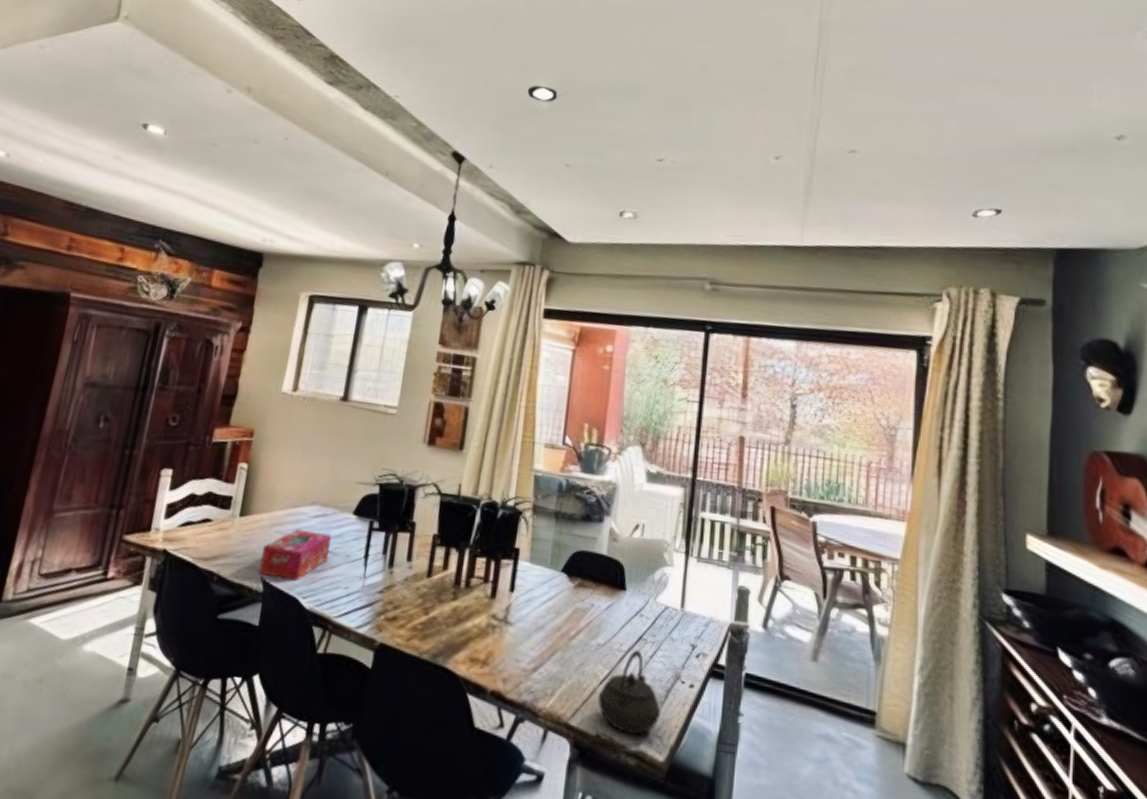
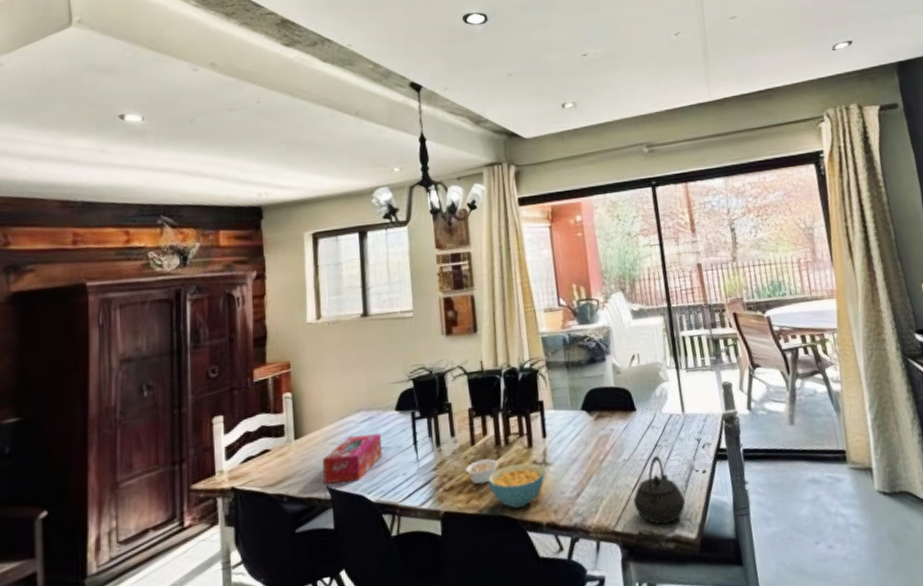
legume: none [414,596,459,625] -> present [466,457,503,485]
cereal bowl: none [436,611,503,665] -> present [487,463,545,509]

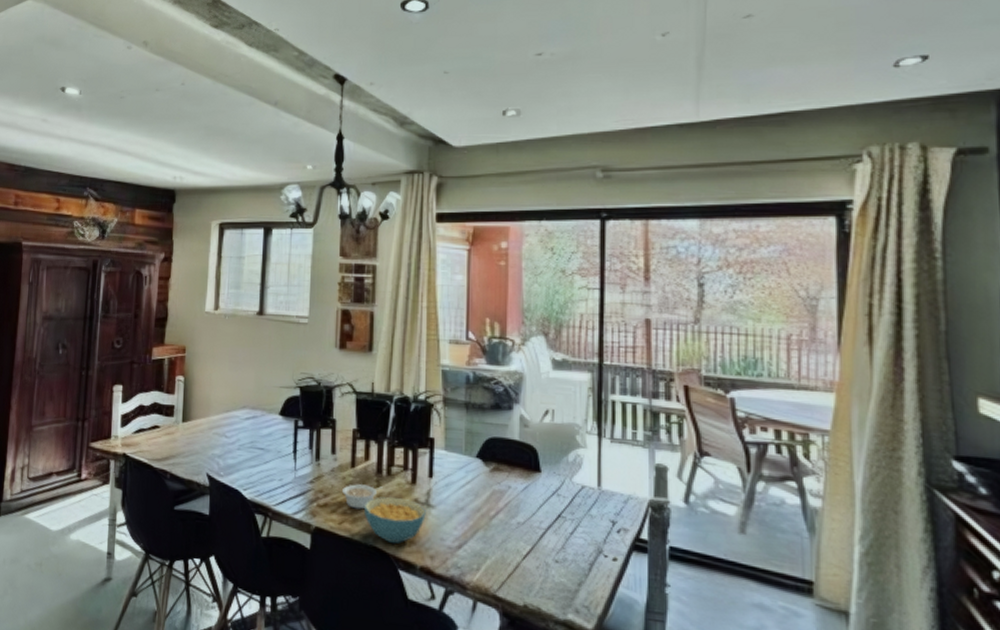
tissue box: present [322,433,382,484] -> none [204,430,262,475]
kettle: present [633,455,686,525] -> none [522,526,586,605]

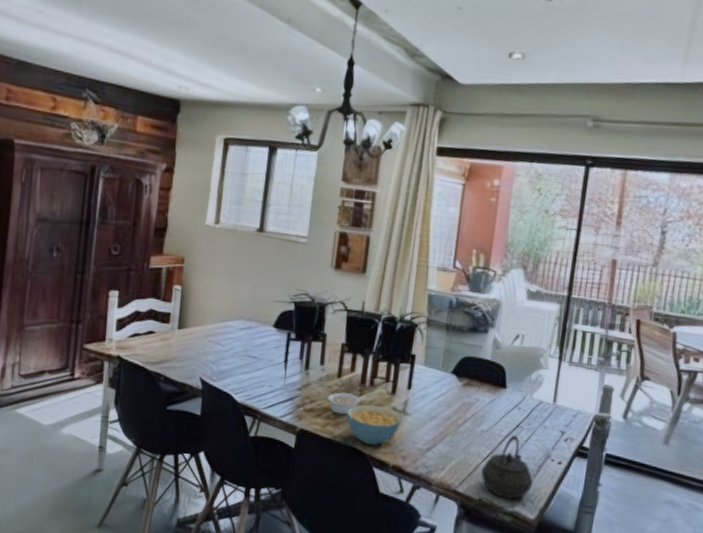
kettle: none [522,526,586,605] -> present [480,435,534,499]

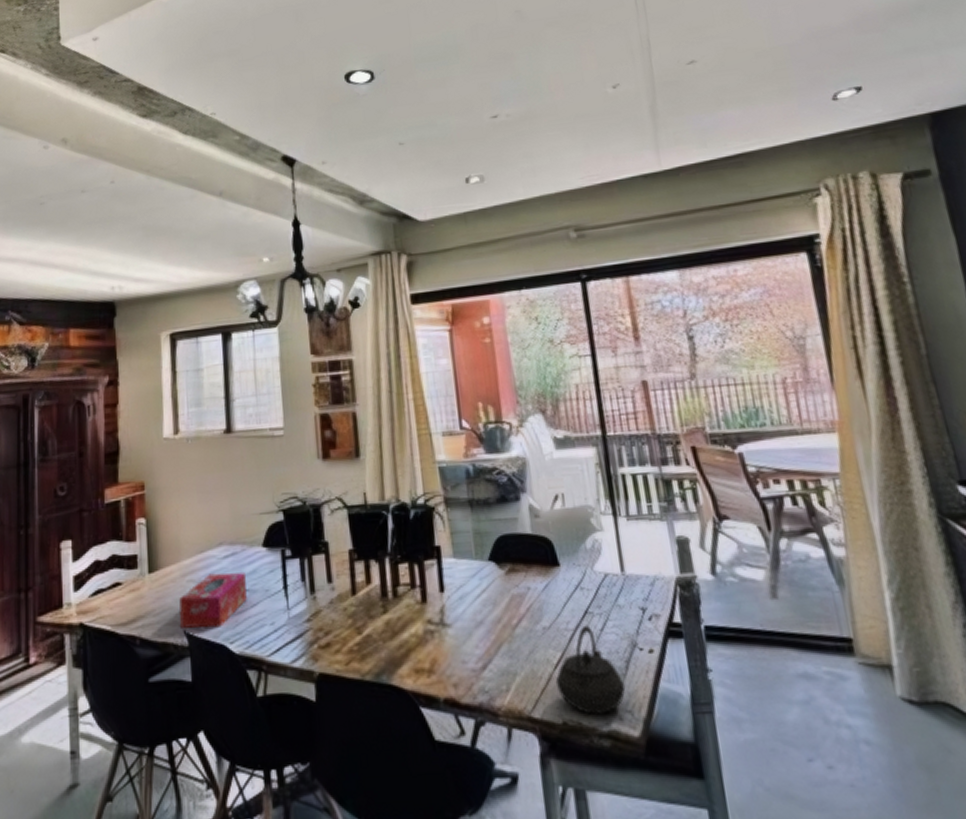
tissue box: none [198,339,256,381] -> present [179,572,247,629]
legume: present [328,392,365,415] -> none [345,612,390,644]
cereal bowl: present [346,404,402,446] -> none [371,621,443,678]

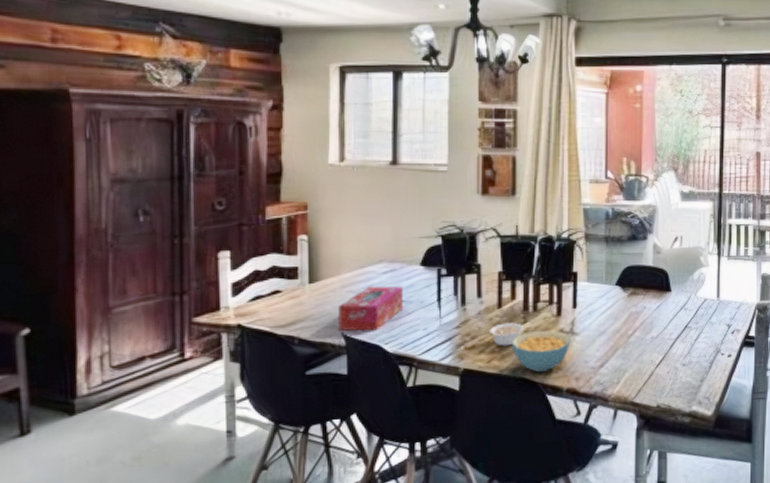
legume: none [345,612,390,644] -> present [490,322,529,346]
cereal bowl: none [371,621,443,678] -> present [511,330,571,373]
kettle: present [555,625,626,715] -> none [655,336,707,400]

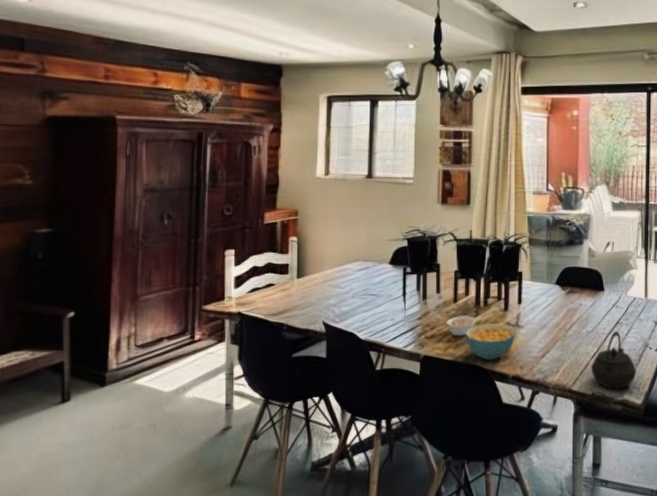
tissue box: present [338,286,403,332] -> none [320,281,374,320]
kettle: none [655,336,707,400] -> present [590,331,637,389]

